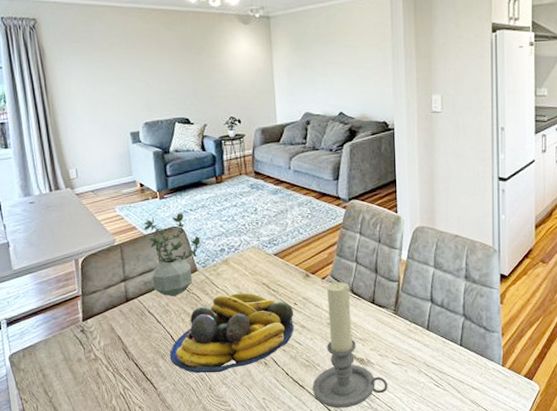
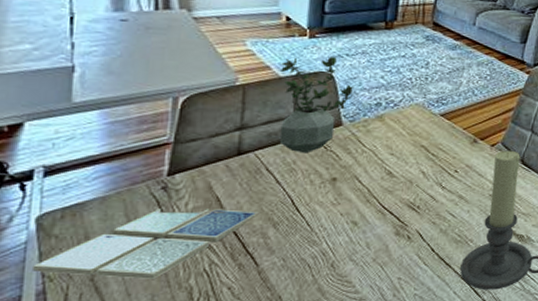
drink coaster: none [14,345,150,401] -> present [33,208,259,279]
fruit bowl: present [169,293,294,374] -> none [284,155,453,247]

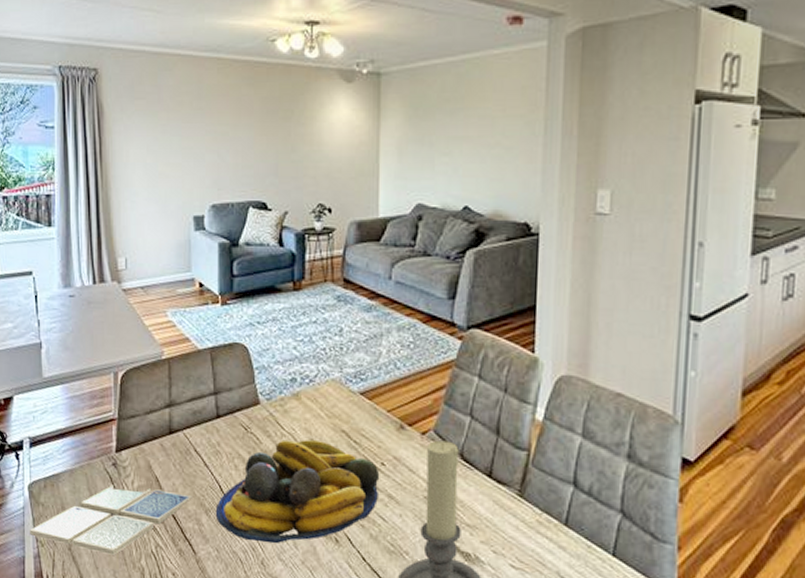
potted plant: present [279,55,355,154] -> none [199,324,268,435]
fruit bowl: none [284,155,453,247] -> present [215,439,380,544]

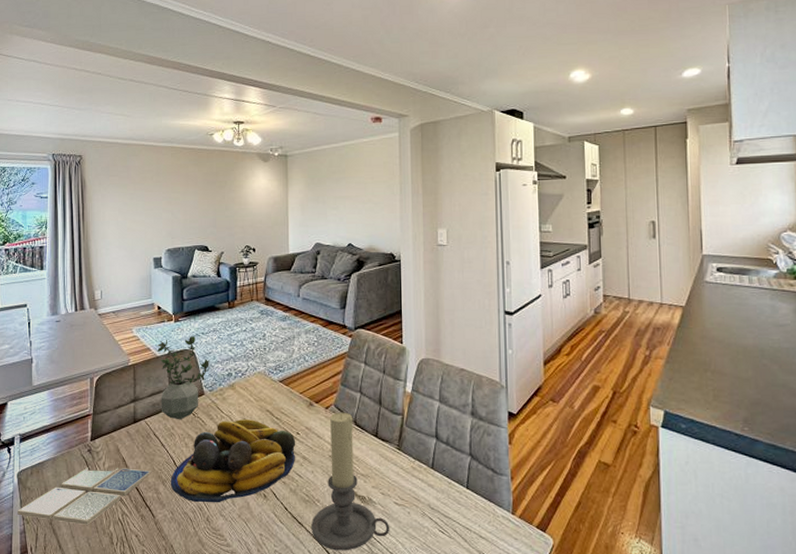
potted plant: none [199,324,268,435] -> present [157,335,210,420]

